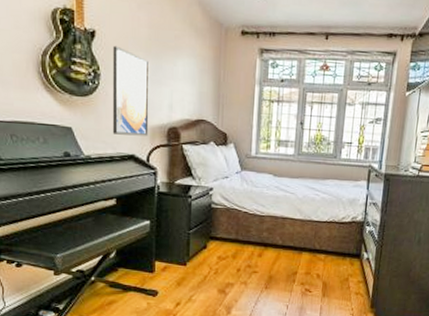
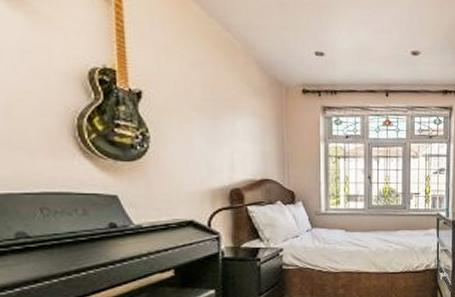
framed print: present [112,45,150,136] -> none [163,106,208,200]

